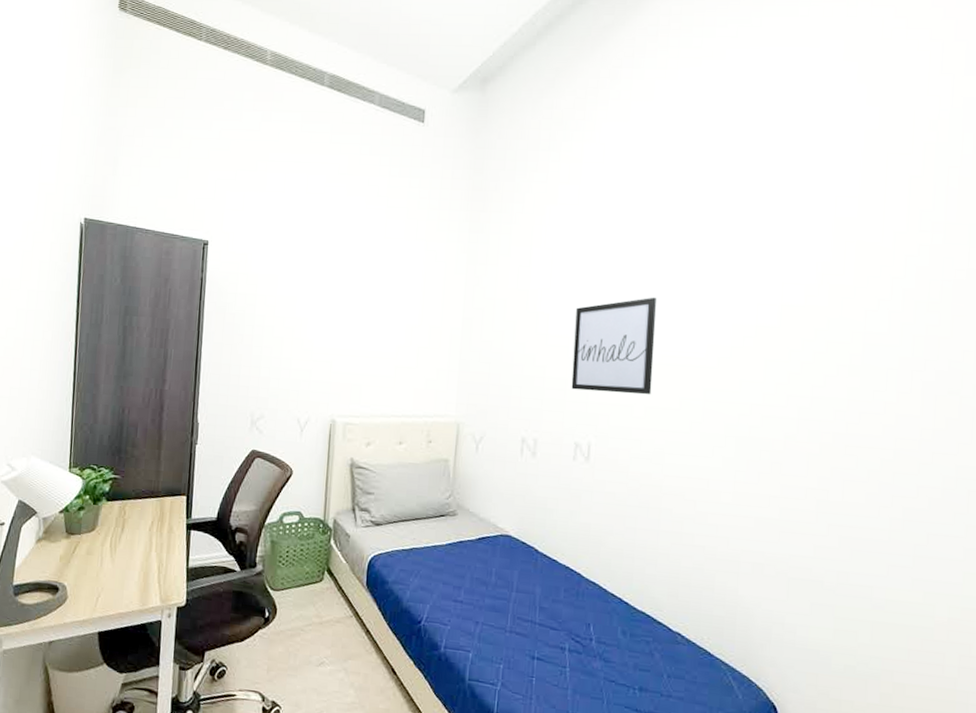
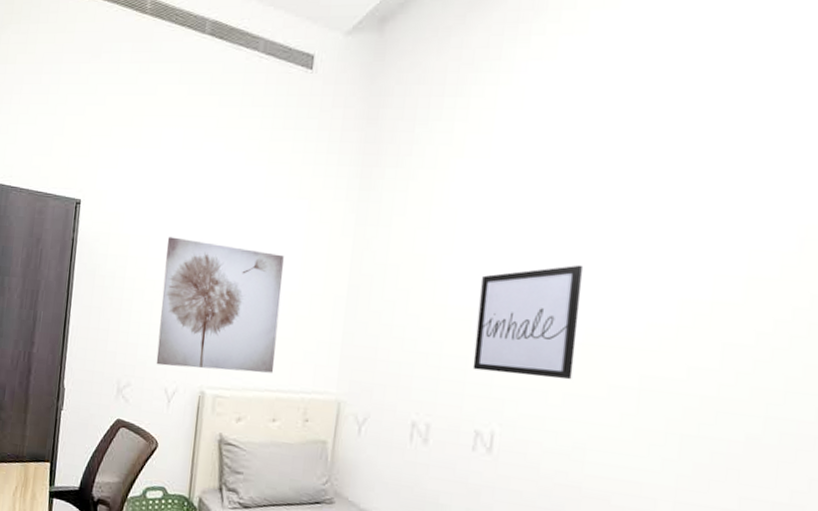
wall art: none [288,276,404,400] -> present [156,237,284,373]

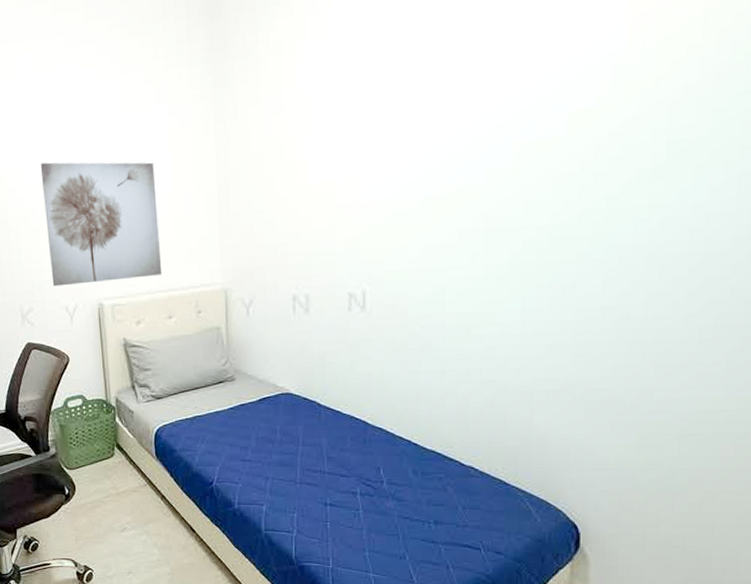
wall art: present [472,264,583,380] -> none [338,125,427,239]

